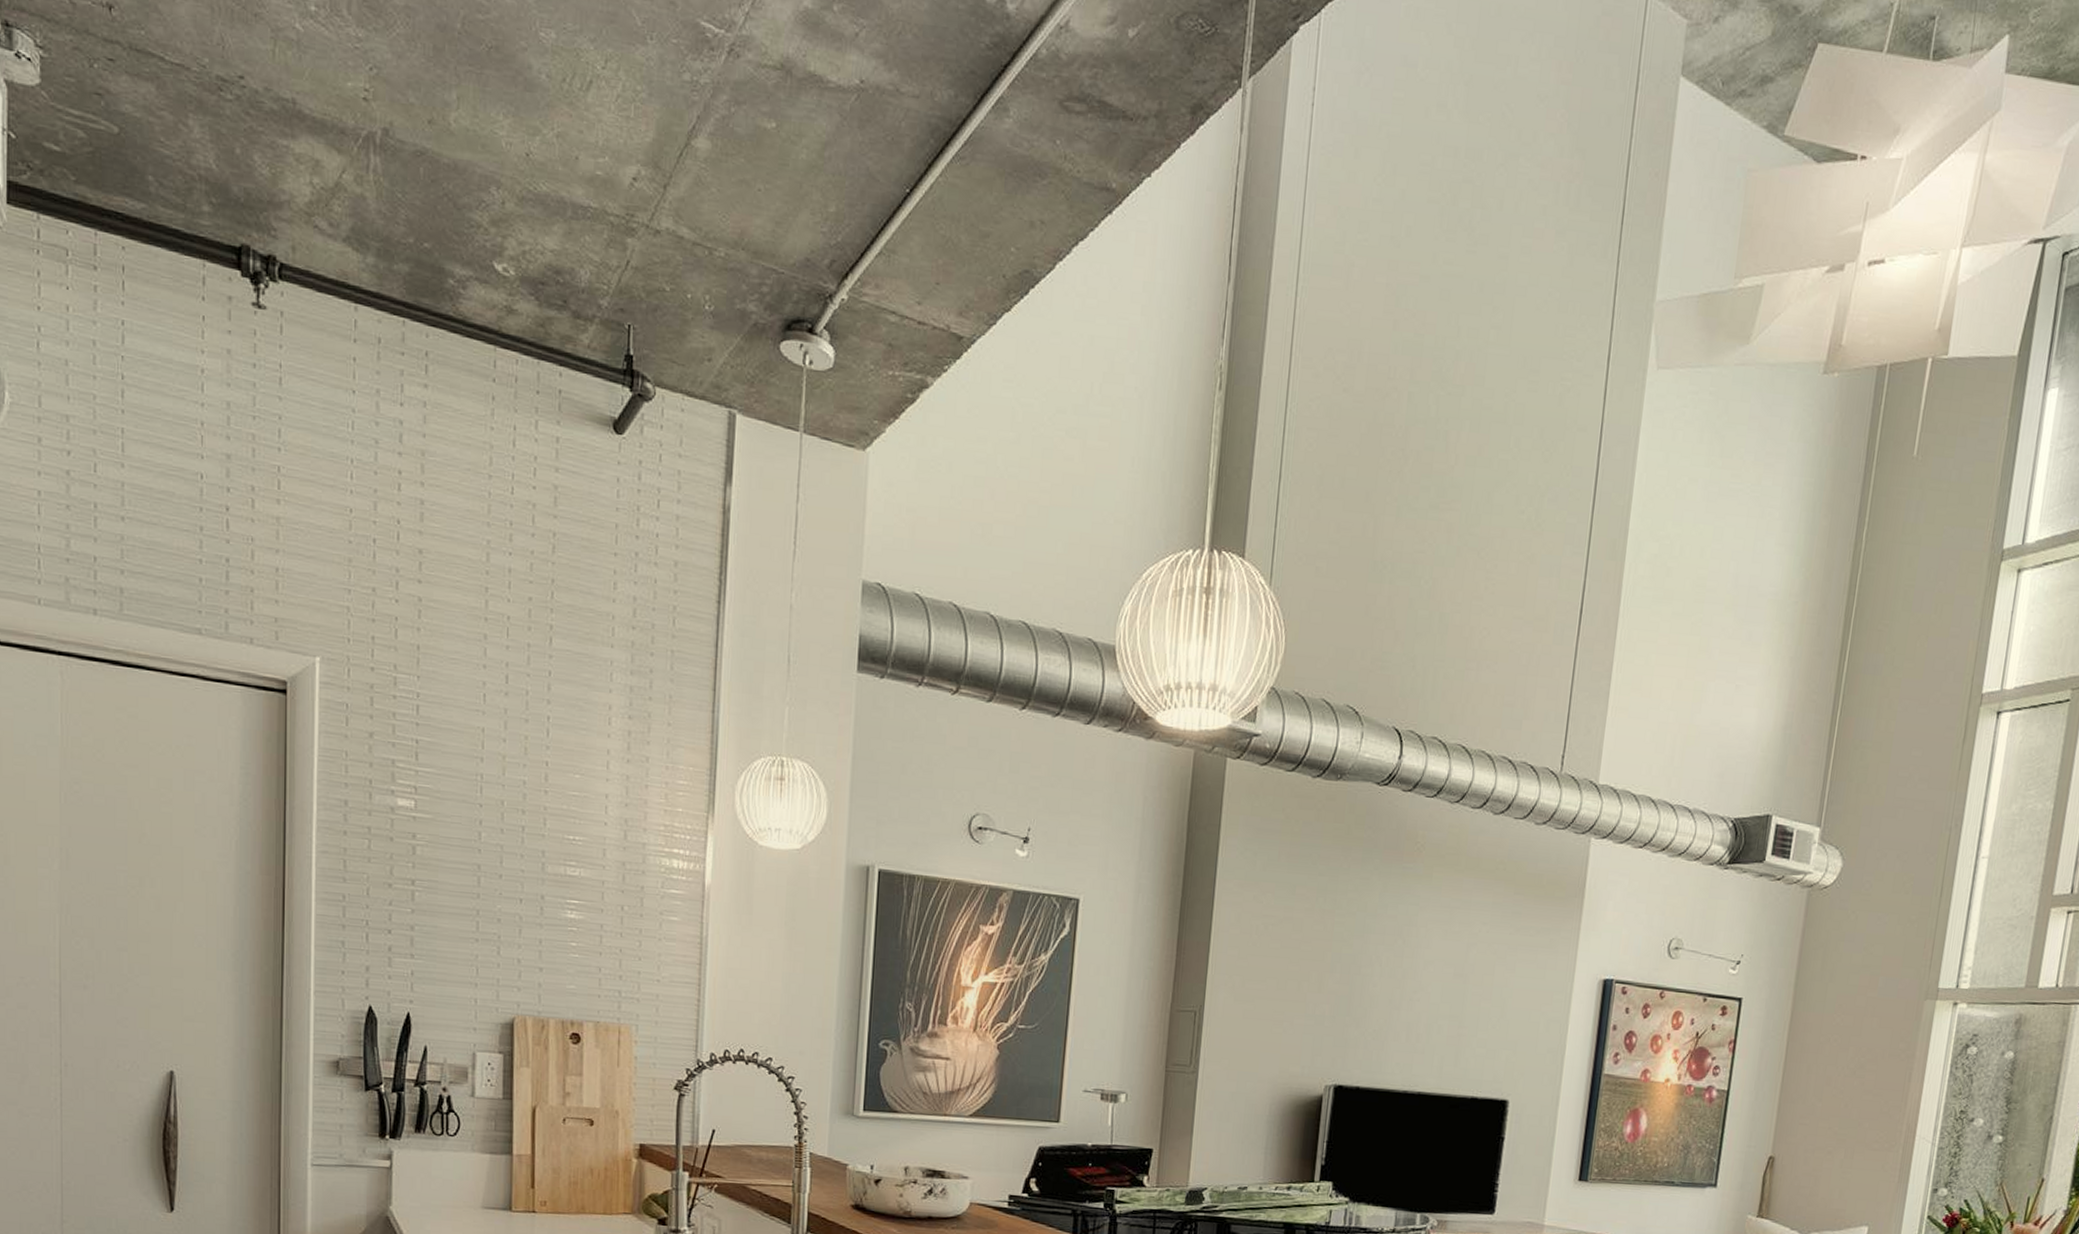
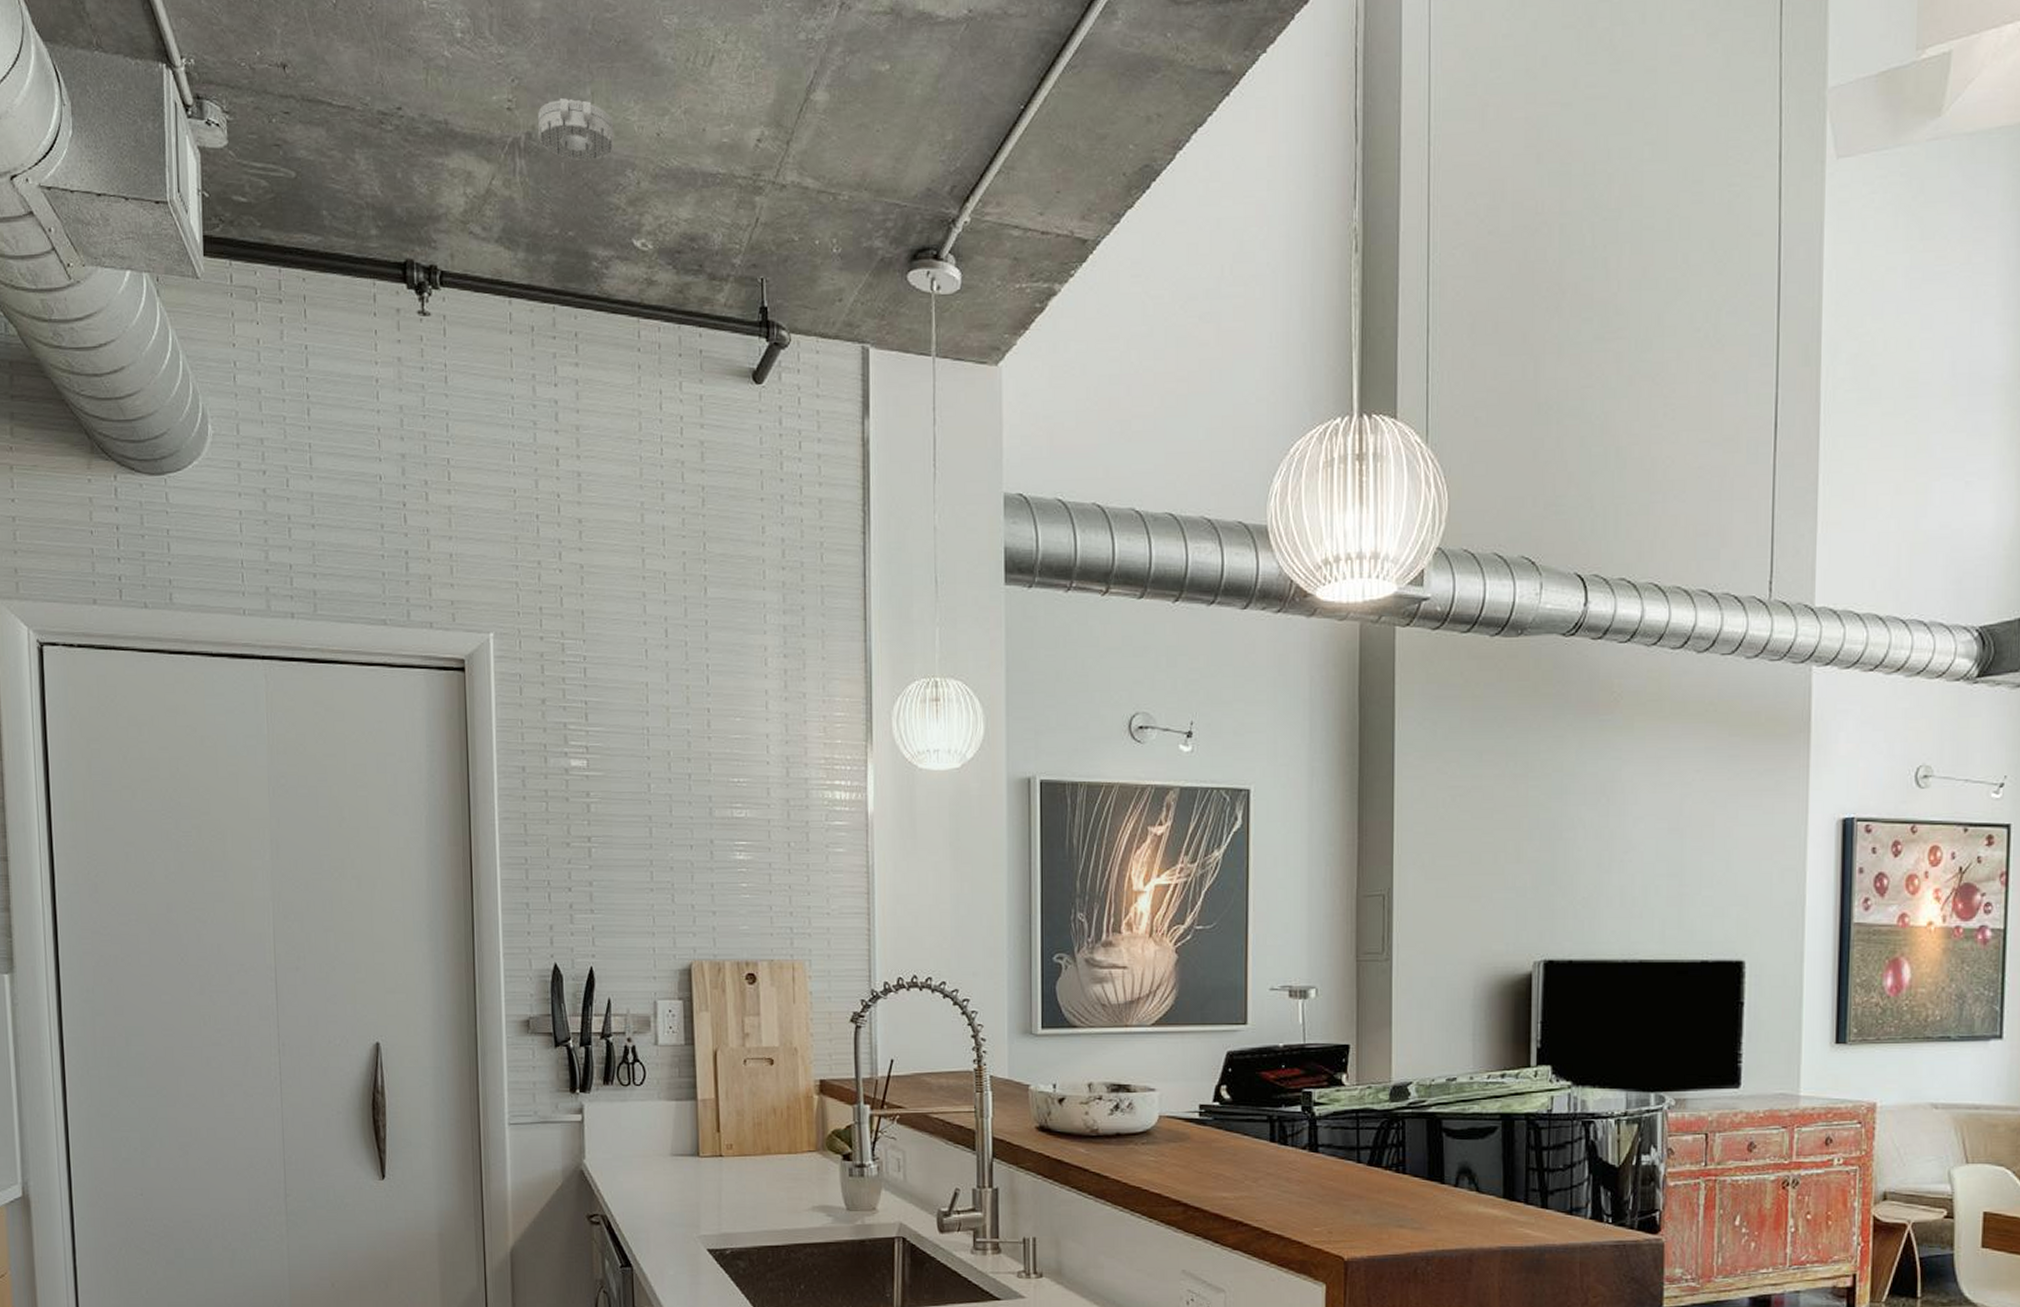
smoke detector: none [397,96,480,171] -> present [538,97,615,161]

